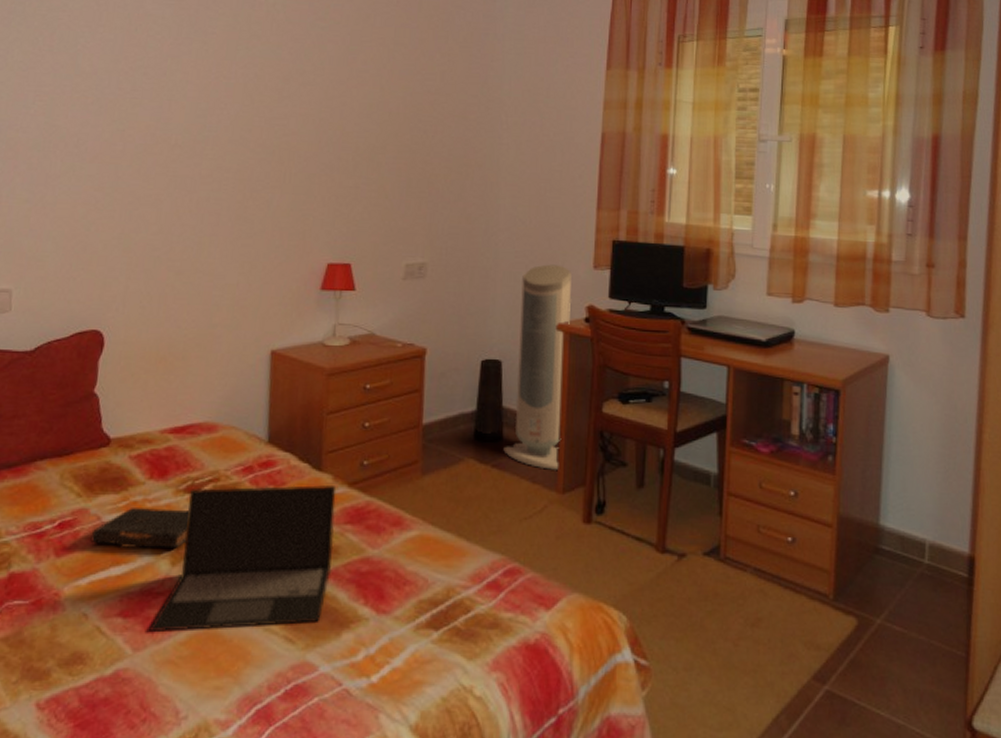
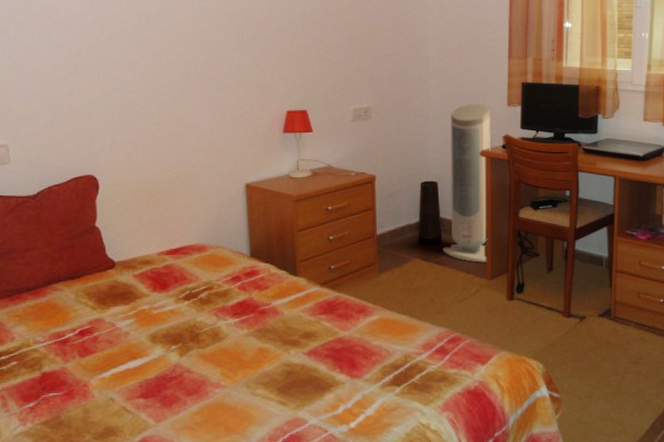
book: present [90,508,190,549] -> none [108,313,191,346]
laptop: present [148,485,337,633] -> none [166,286,312,408]

